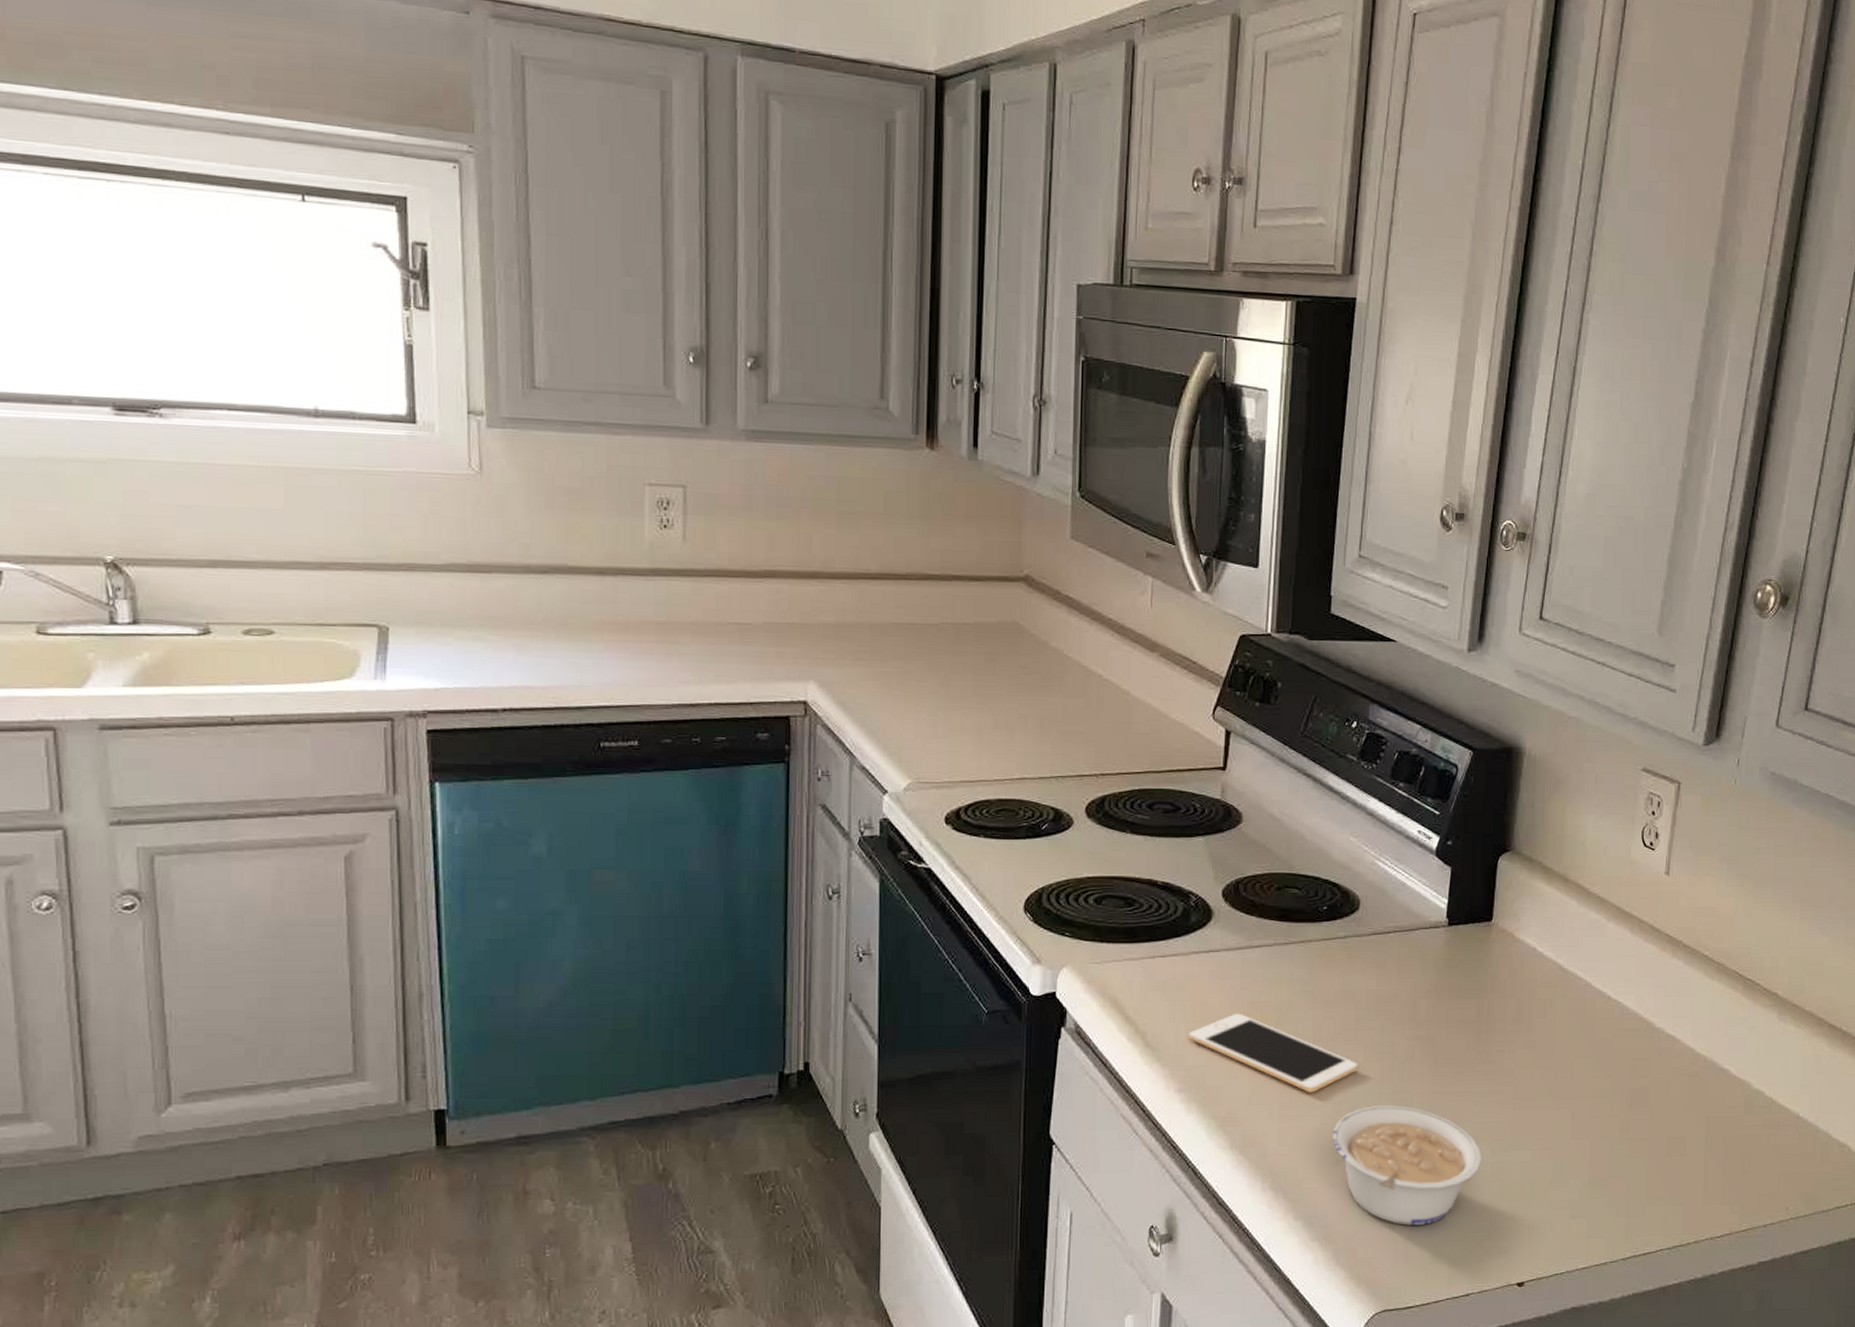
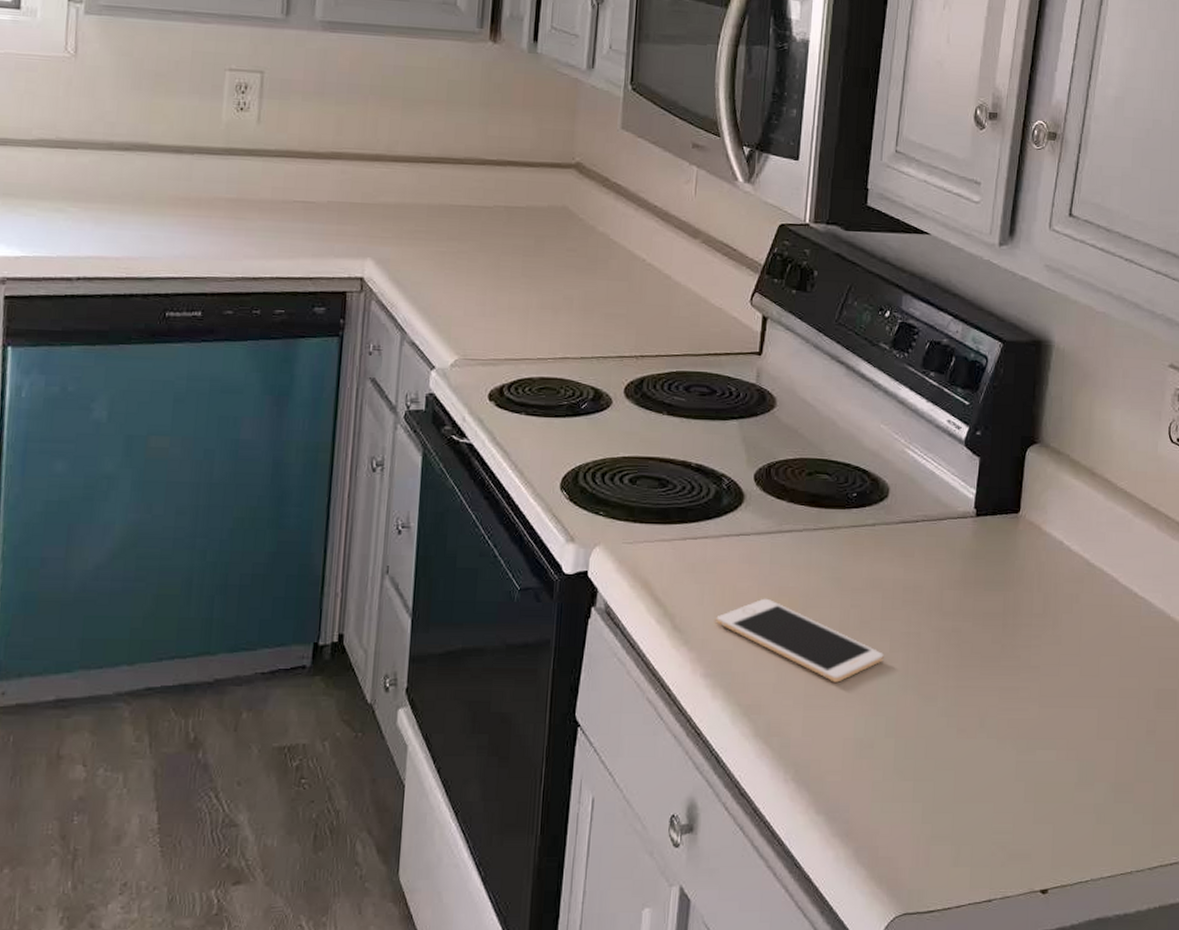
legume: present [1331,1105,1482,1225] -> none [855,698,1006,824]

